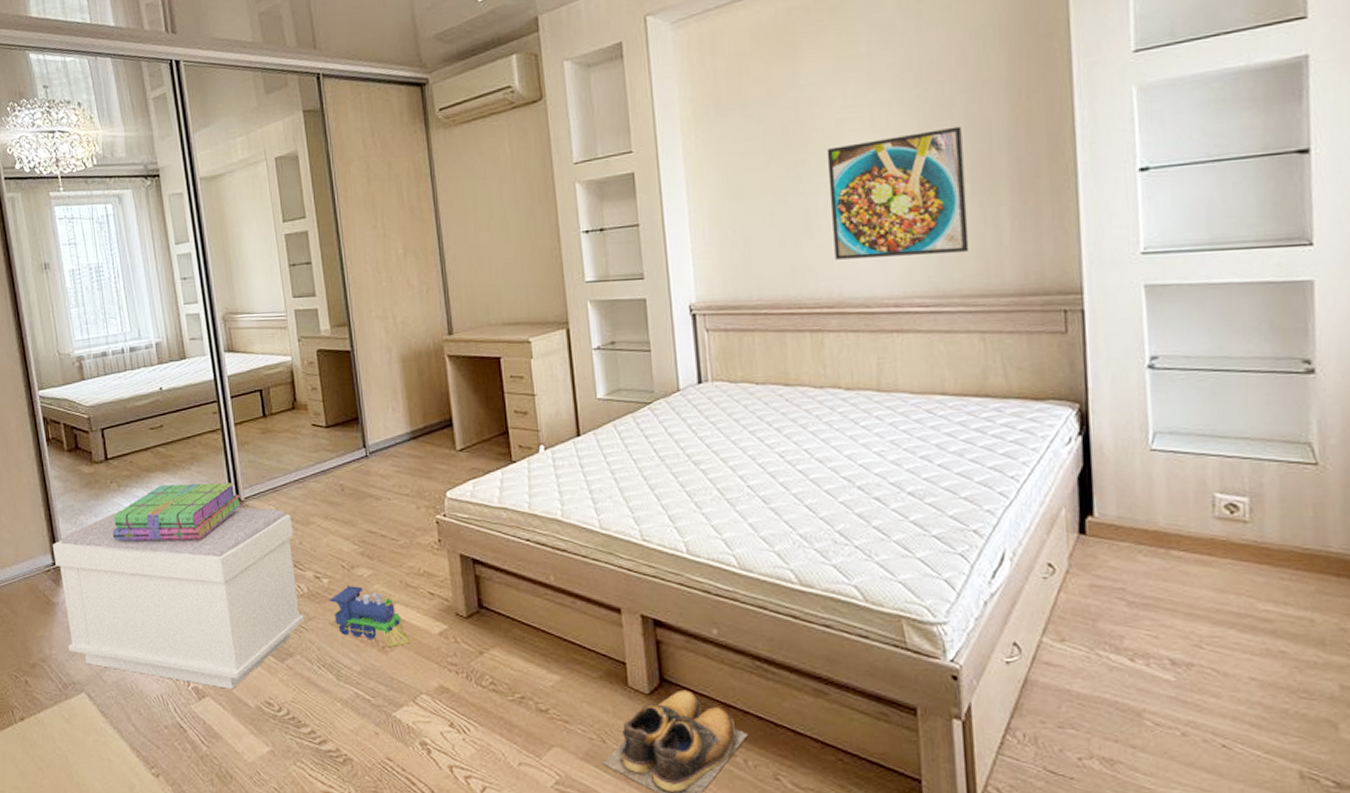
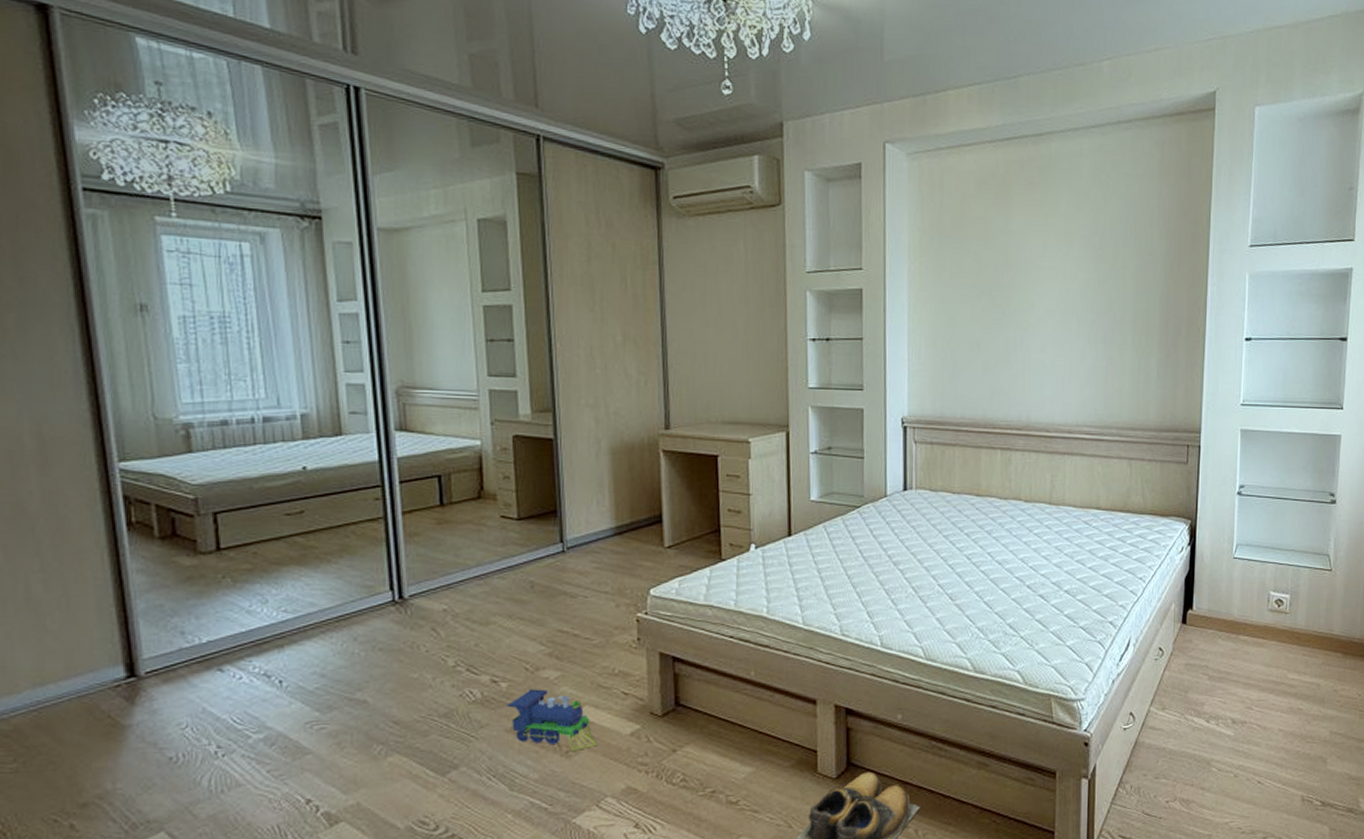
bench: present [52,507,305,689] -> none [126,606,476,811]
stack of books: present [112,482,242,541] -> none [221,578,405,647]
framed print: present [826,126,970,260] -> none [1026,286,1129,391]

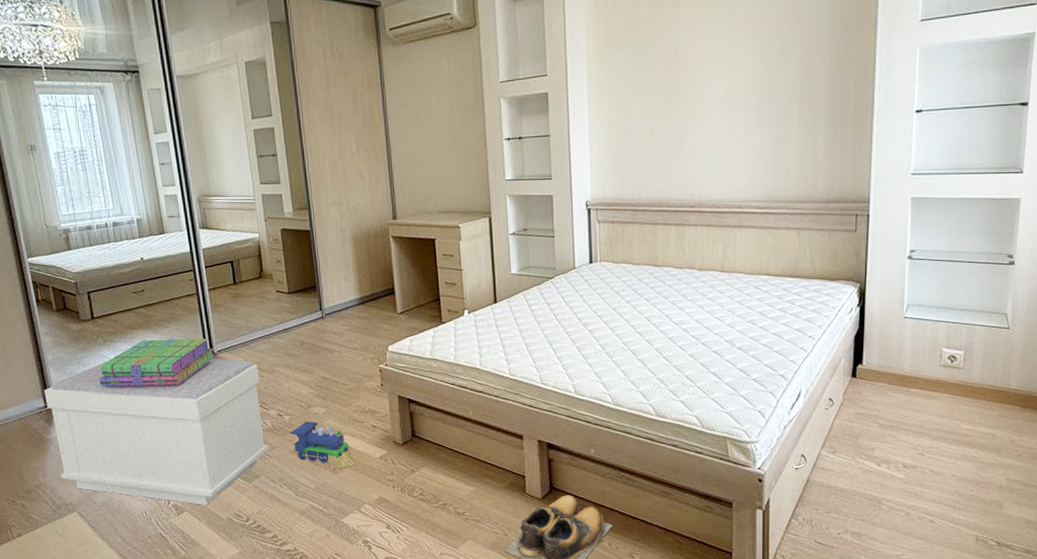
bench: none [126,606,476,811] -> present [44,359,269,505]
stack of books: none [221,578,405,647] -> present [99,338,215,387]

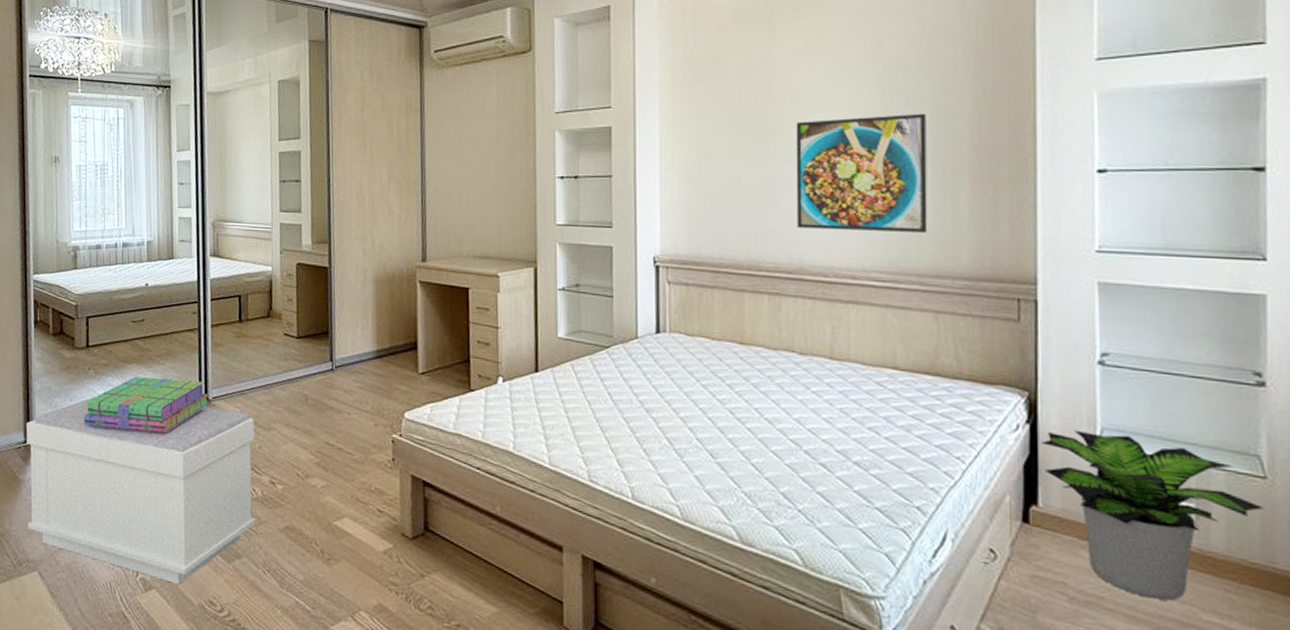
toy train: present [289,421,356,469] -> none [281,494,354,561]
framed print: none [696,70,795,170] -> present [796,113,928,233]
potted plant: none [867,308,1006,419] -> present [1041,430,1264,601]

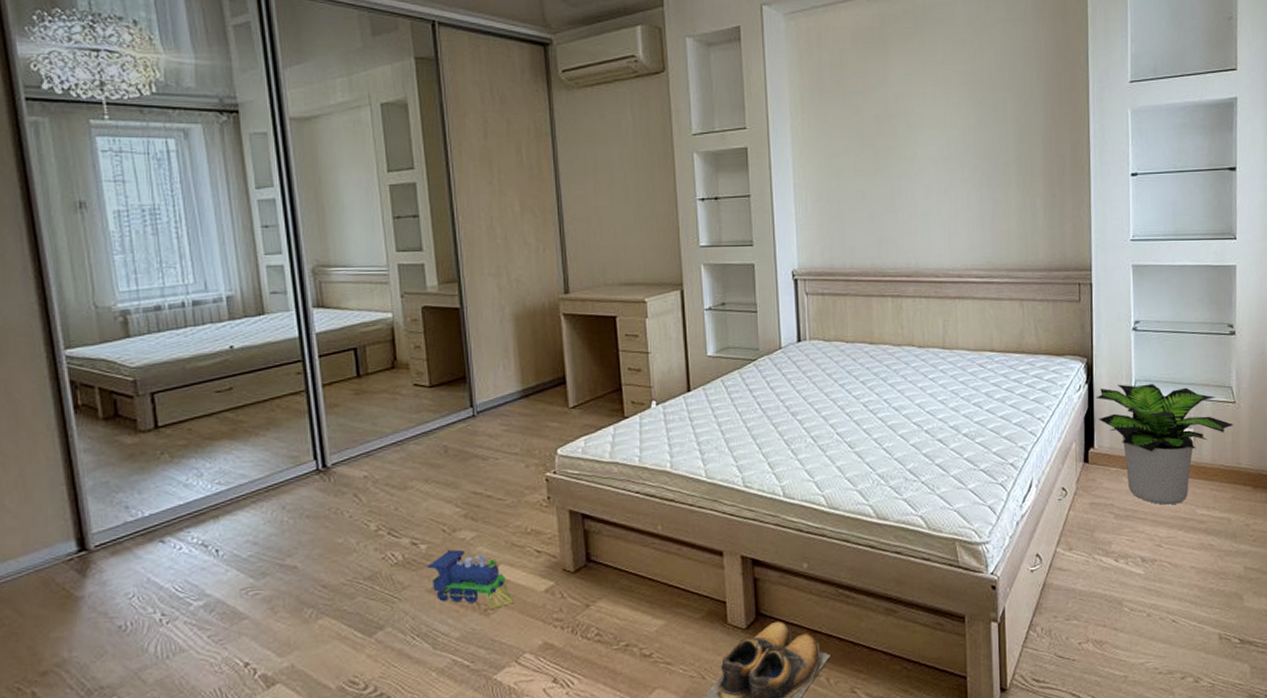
bench: present [26,396,256,584] -> none [77,474,399,673]
stack of books: present [83,376,209,434] -> none [161,448,328,519]
toy train: none [281,494,354,561] -> present [426,549,514,610]
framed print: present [796,113,928,233] -> none [909,129,1014,235]

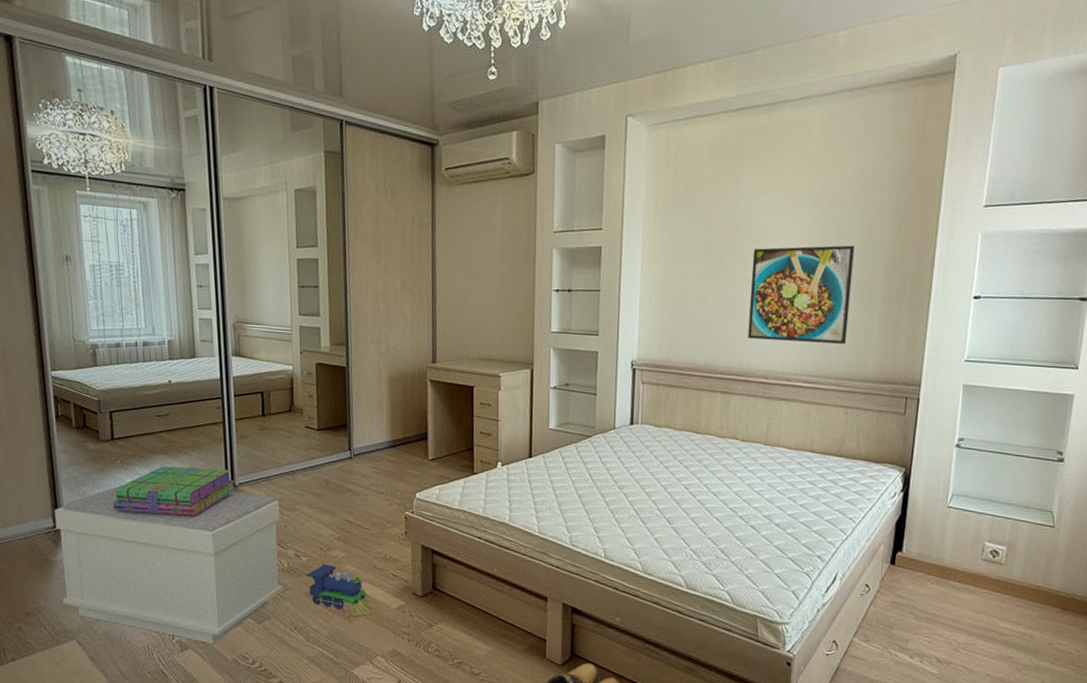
bench: none [77,474,399,673] -> present [54,484,283,644]
stack of books: none [161,448,328,519] -> present [113,466,236,516]
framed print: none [909,129,1014,235] -> present [748,245,855,344]
potted plant: present [1096,384,1234,505] -> none [909,496,1050,615]

